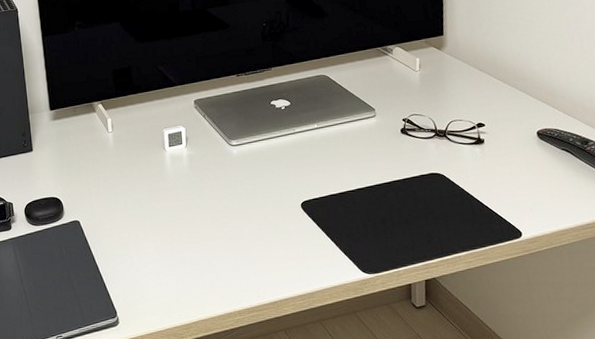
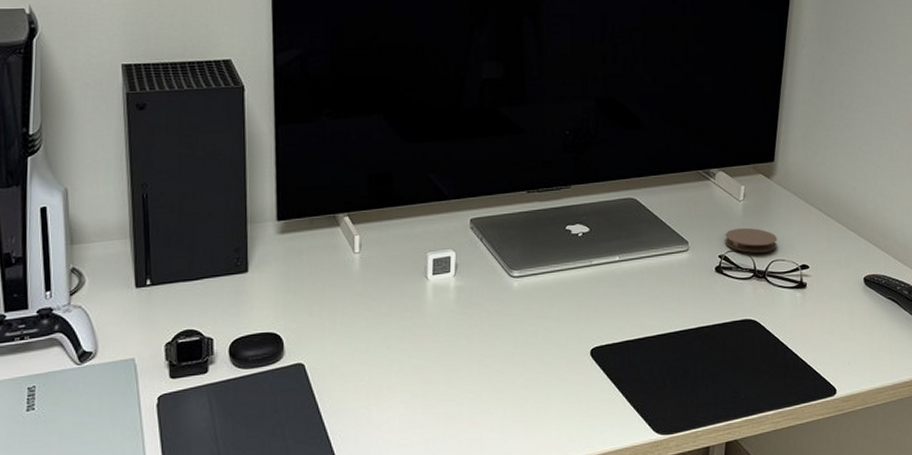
coaster: none [406,93,454,115] -> present [725,227,778,253]

